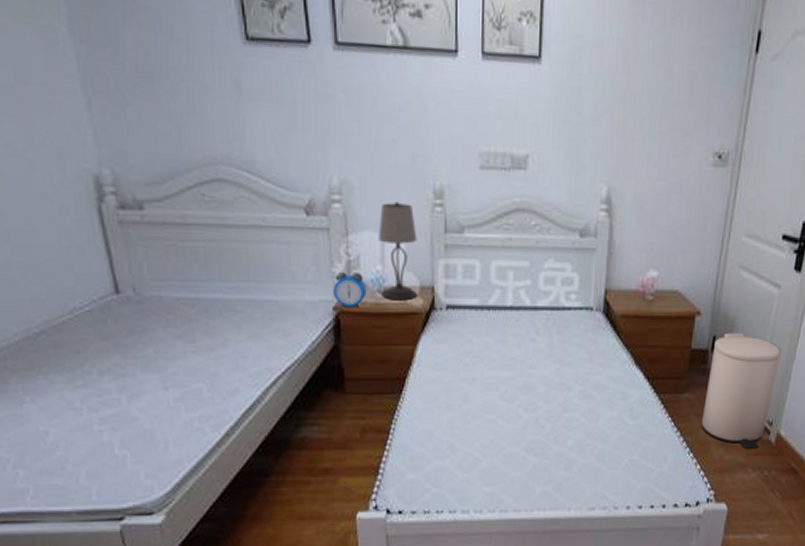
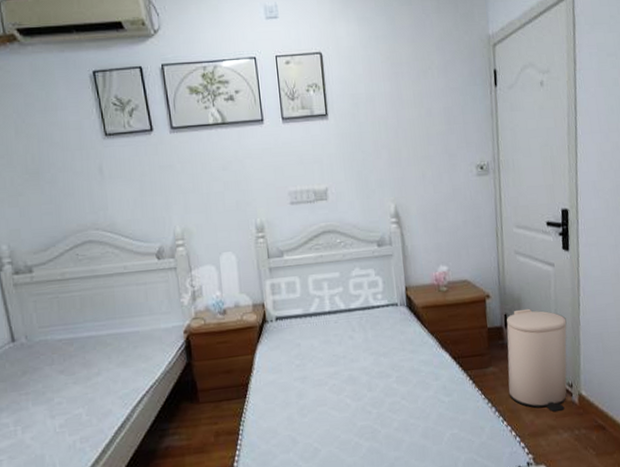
alarm clock: present [332,272,367,308] -> none [182,300,210,330]
table lamp: present [378,202,417,301] -> none [215,239,251,319]

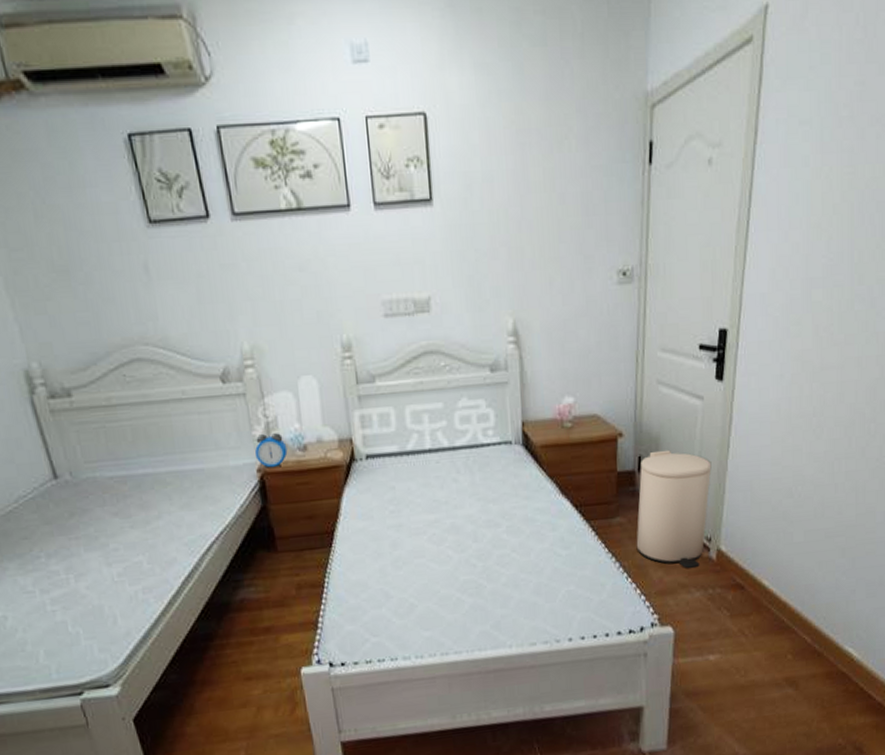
alarm clock: none [182,300,210,330] -> present [254,433,288,468]

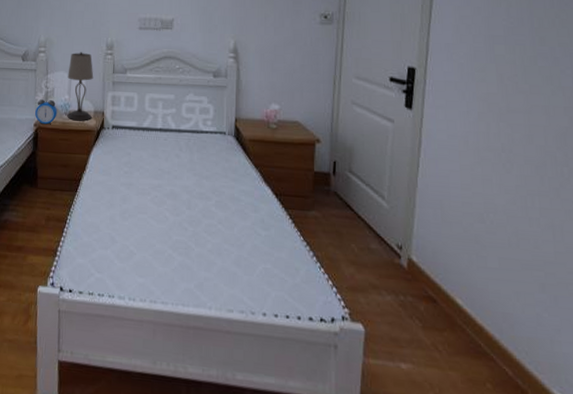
table lamp: none [292,359,336,457] -> present [67,52,94,121]
pedal bin: present [636,449,712,569] -> none [329,159,402,272]

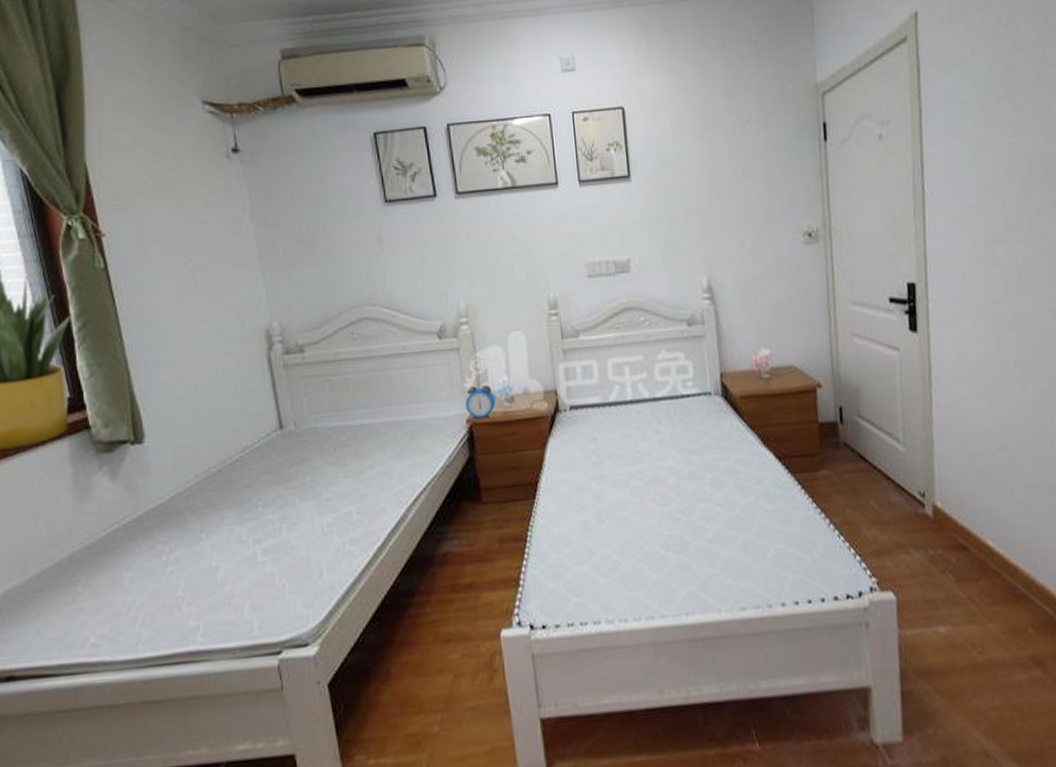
table lamp: present [67,52,94,121] -> none [502,316,542,408]

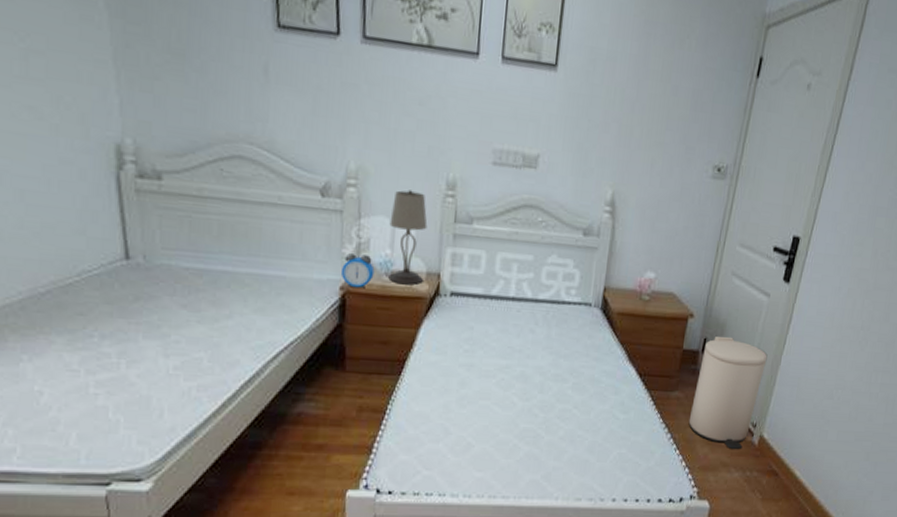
table lamp: none [502,316,542,408] -> present [388,190,428,285]
pedal bin: none [842,400,918,527] -> present [688,336,768,450]

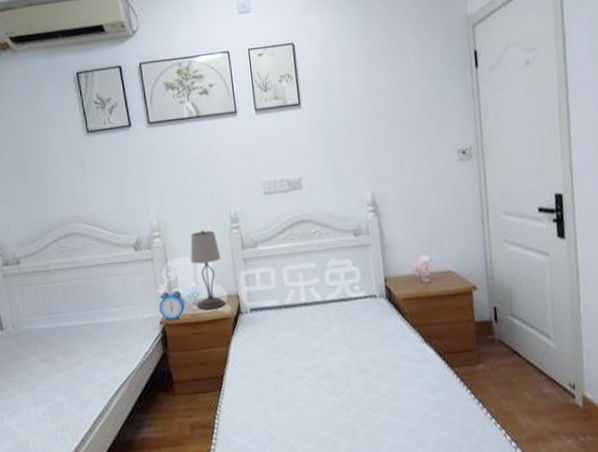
pedal bin: present [688,336,768,450] -> none [496,301,569,416]

